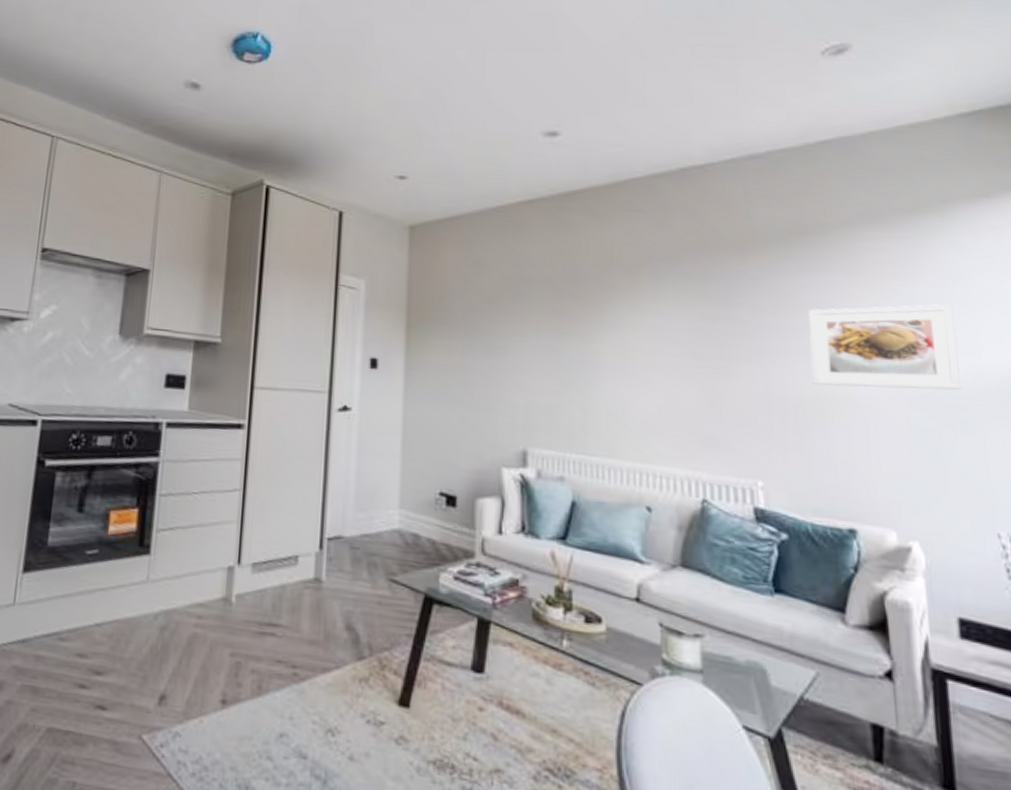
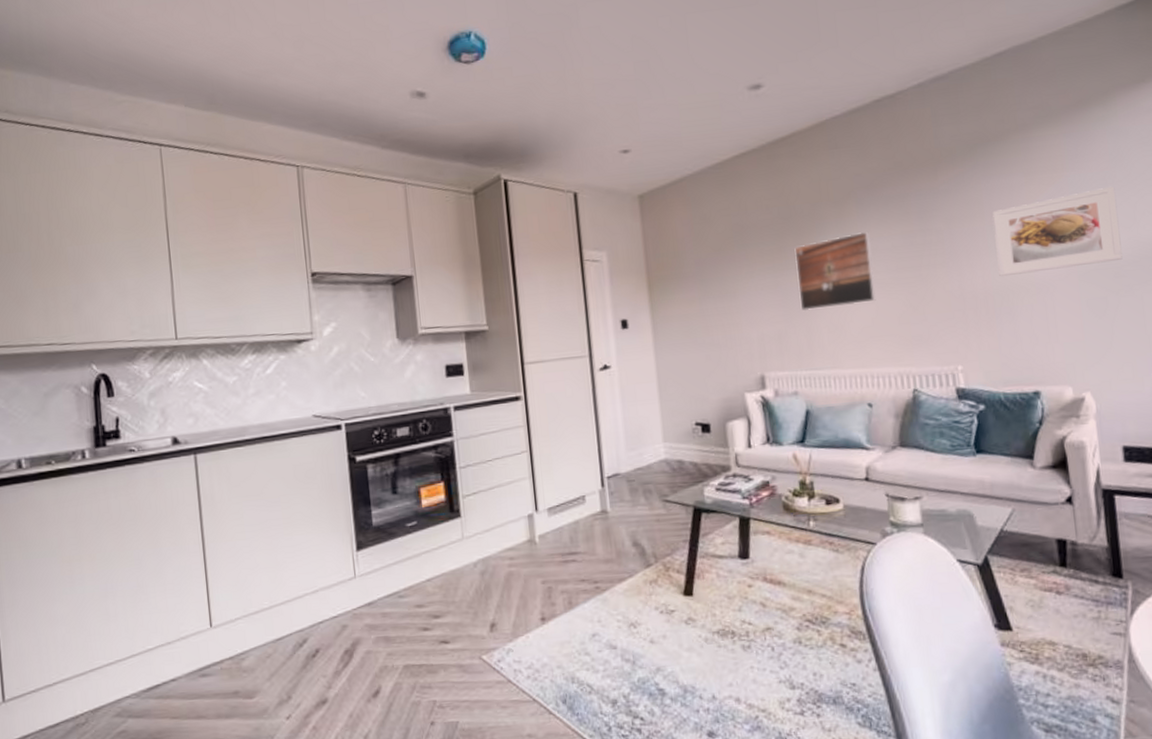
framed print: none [577,306,666,388] -> present [794,231,876,312]

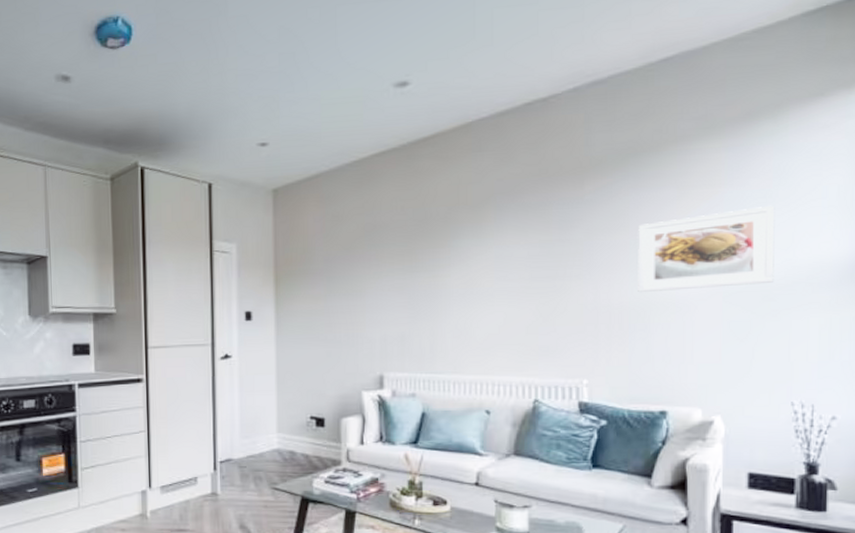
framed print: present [794,231,876,312] -> none [426,238,505,315]

